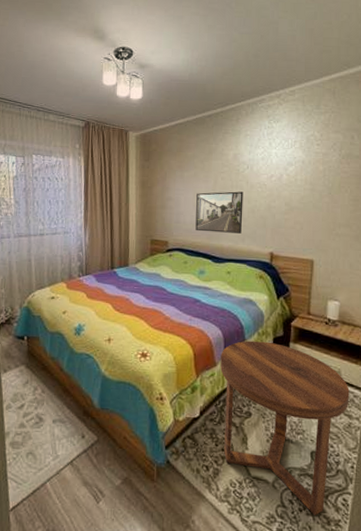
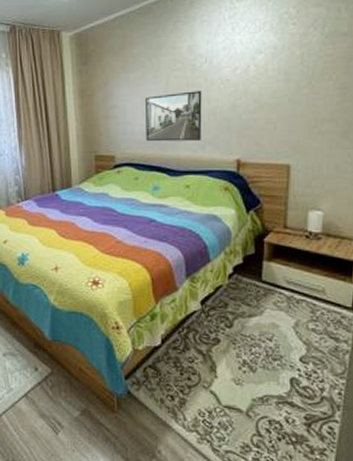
side table: present [220,340,350,515] -> none [182,261,336,444]

